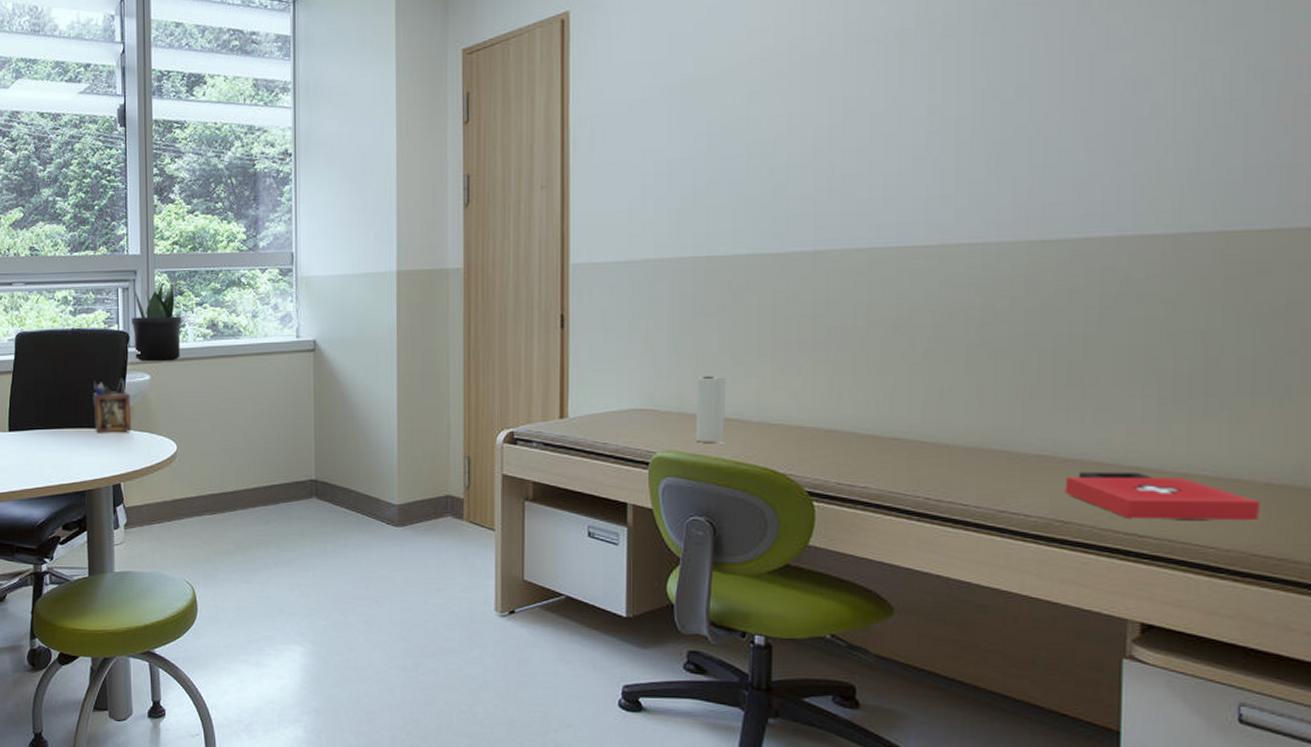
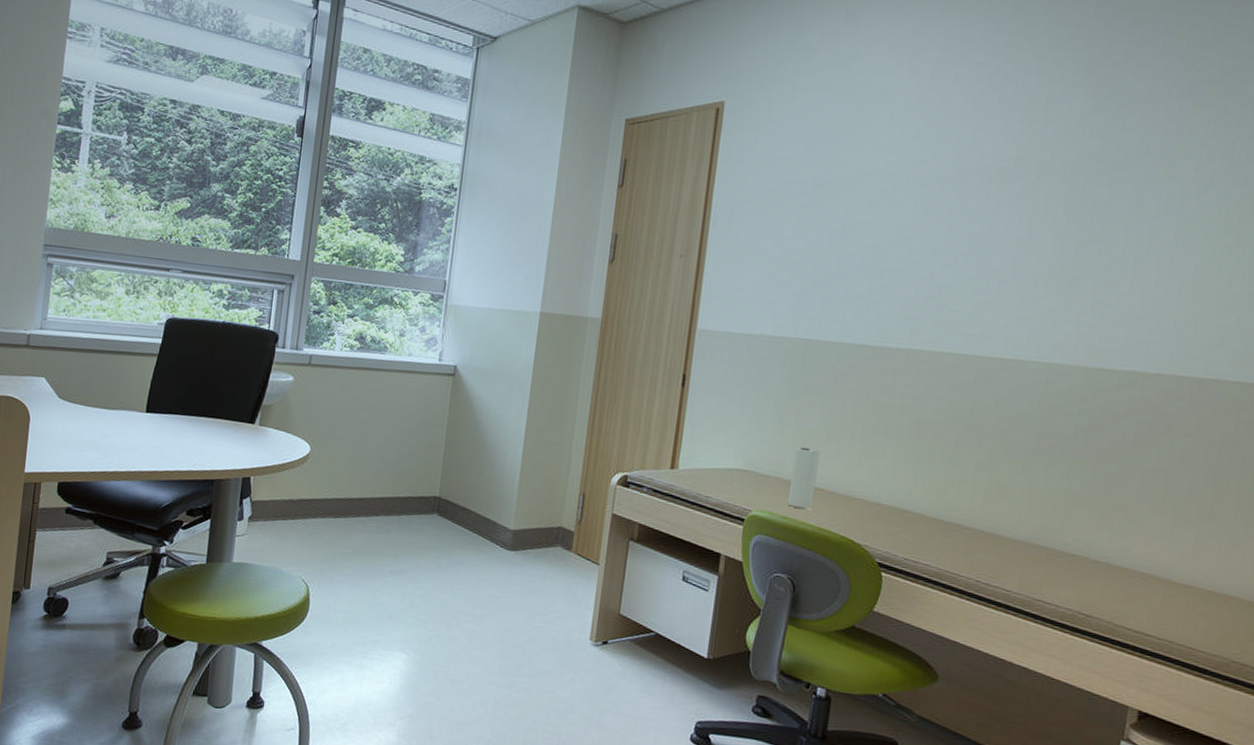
desk organizer: present [93,377,132,433] -> none [232,375,271,428]
planter: present [131,280,182,362] -> none [282,287,332,367]
first aid kit: present [1064,471,1259,520] -> none [1090,573,1243,632]

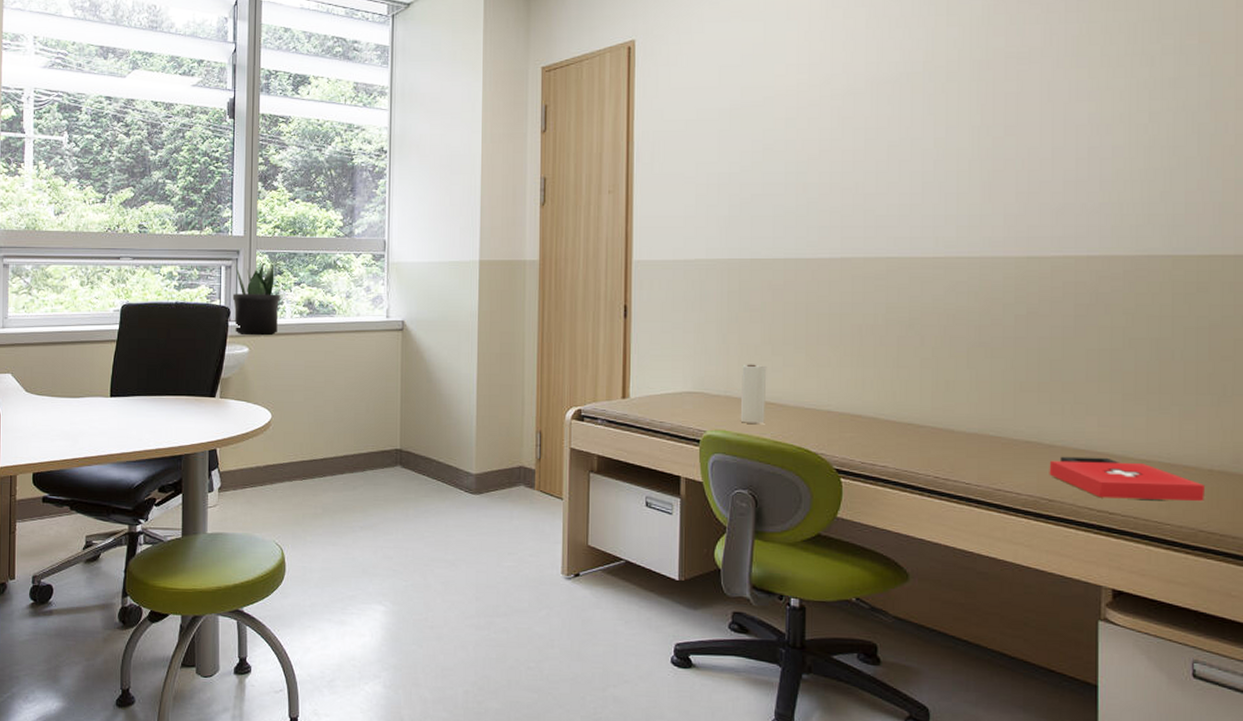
planter: none [282,287,332,367] -> present [232,261,280,336]
first aid kit: none [1090,573,1243,632] -> present [1049,456,1204,501]

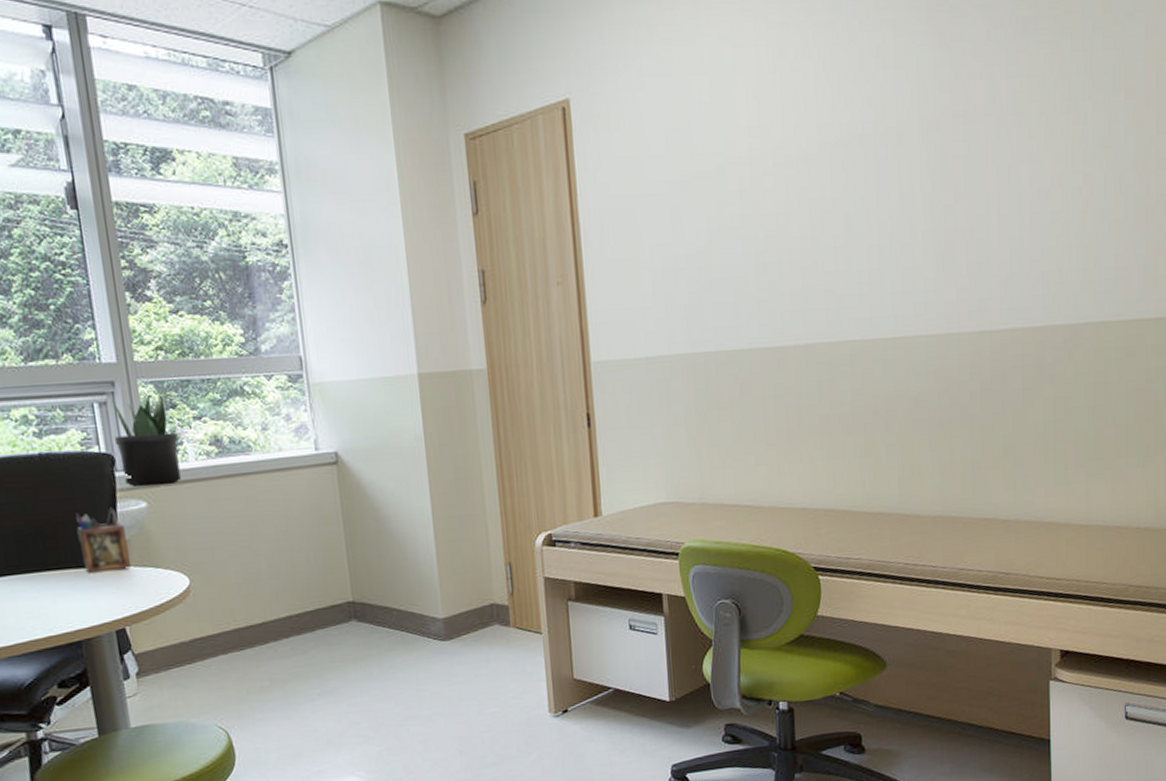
desk organizer: none [193,349,229,401] -> present [76,507,132,573]
paper towel roll: present [740,364,767,424] -> none [715,466,742,530]
first aid kit: present [1049,456,1204,501] -> none [1004,526,1133,566]

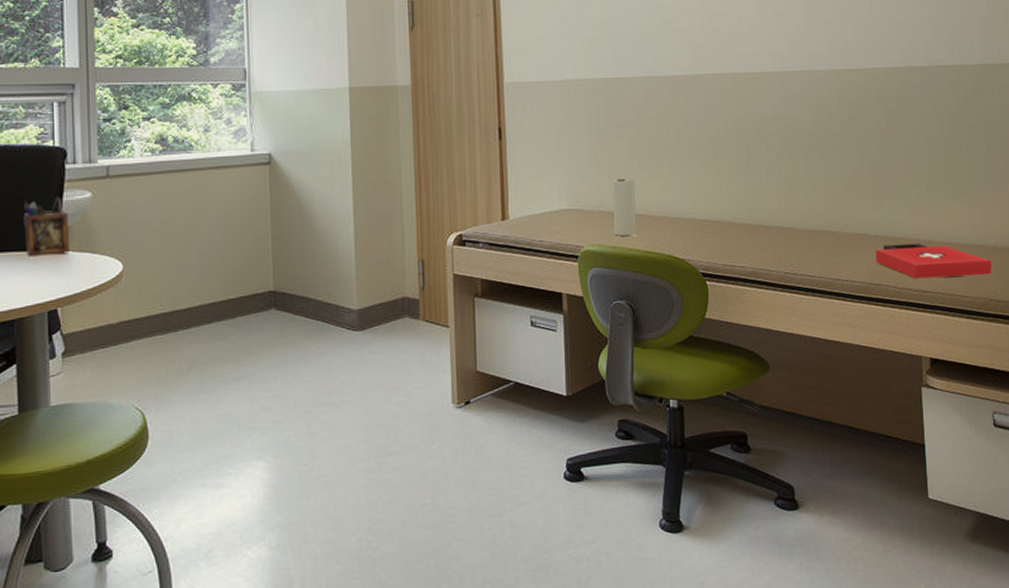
planter: present [109,392,181,488] -> none [68,95,127,179]
paper towel roll: none [715,466,742,530] -> present [612,178,637,236]
first aid kit: none [1004,526,1133,566] -> present [875,243,992,279]

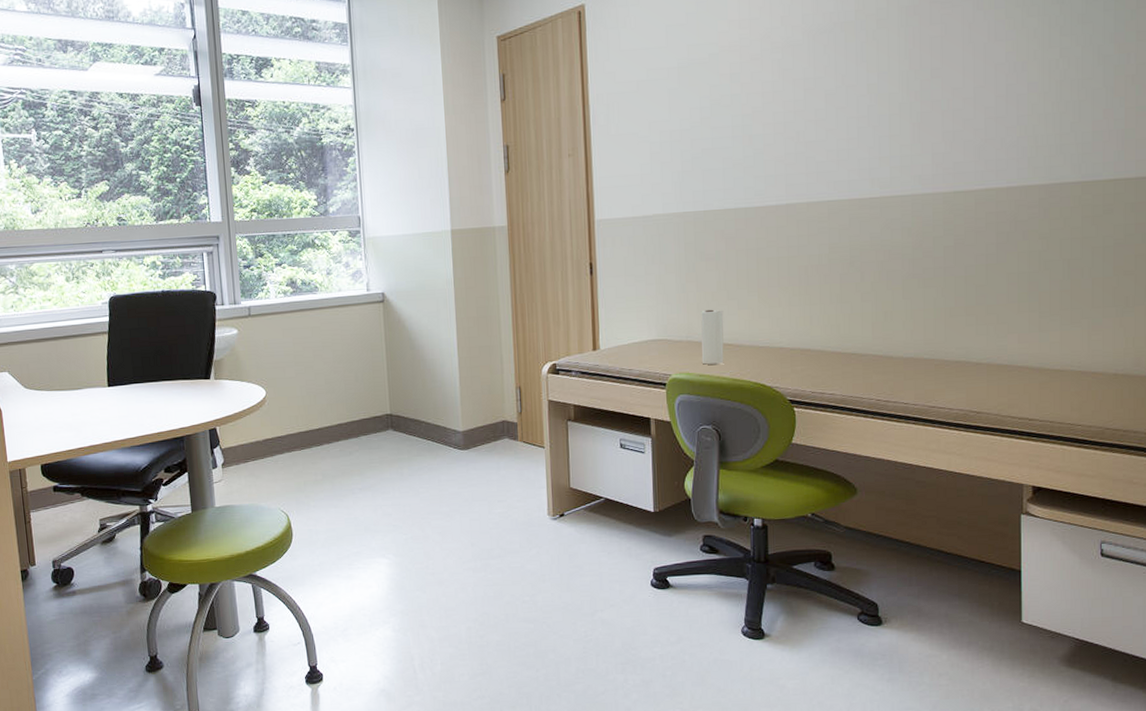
desk organizer: present [23,196,70,256] -> none [185,333,224,384]
first aid kit: present [875,243,992,279] -> none [976,370,1110,407]

